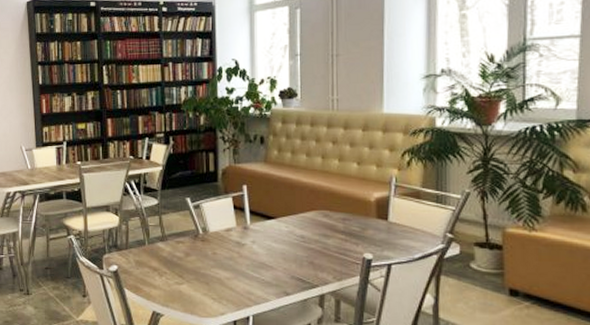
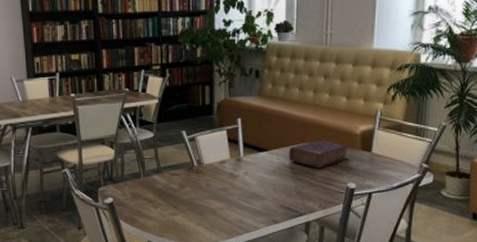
book: none [297,207,363,238] -> present [288,139,349,169]

